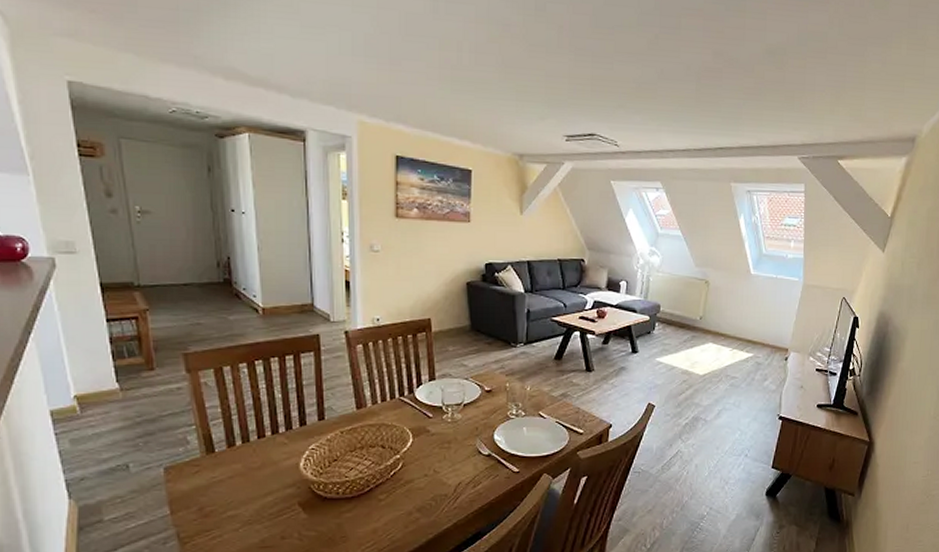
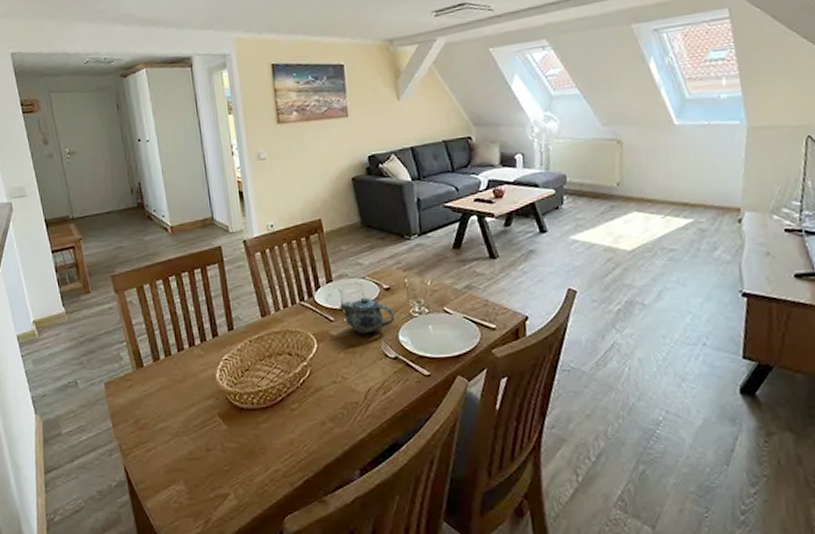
teapot: none [439,397,492,432] -> present [339,297,395,335]

